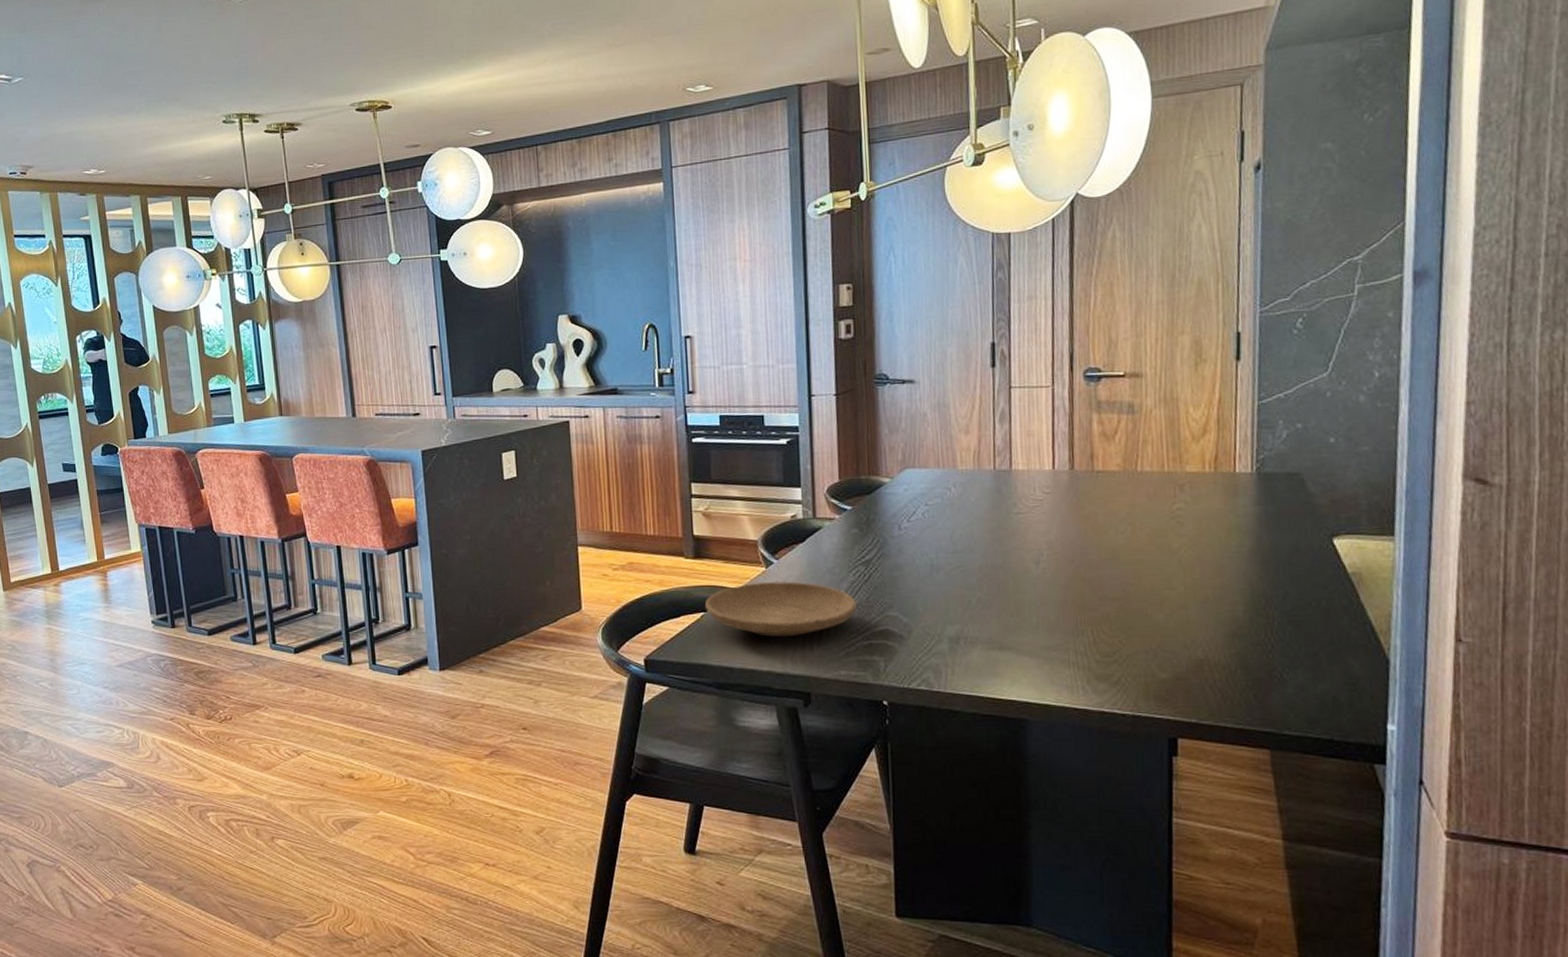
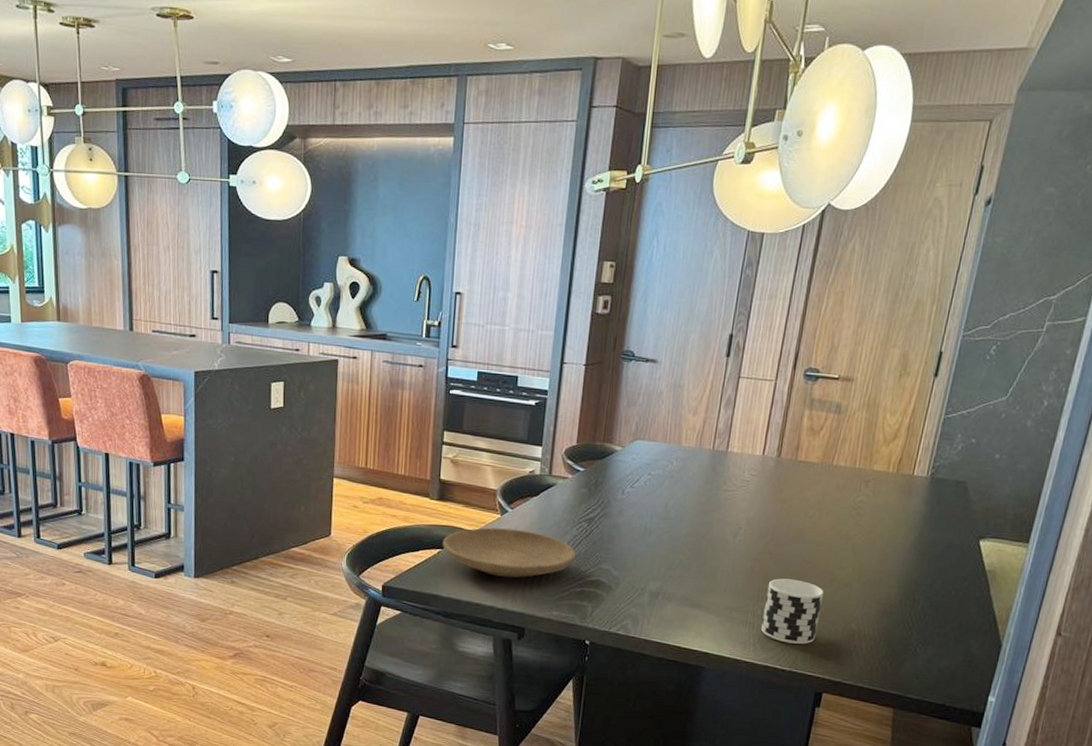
cup: none [1086,606,1156,682] -> present [761,578,824,644]

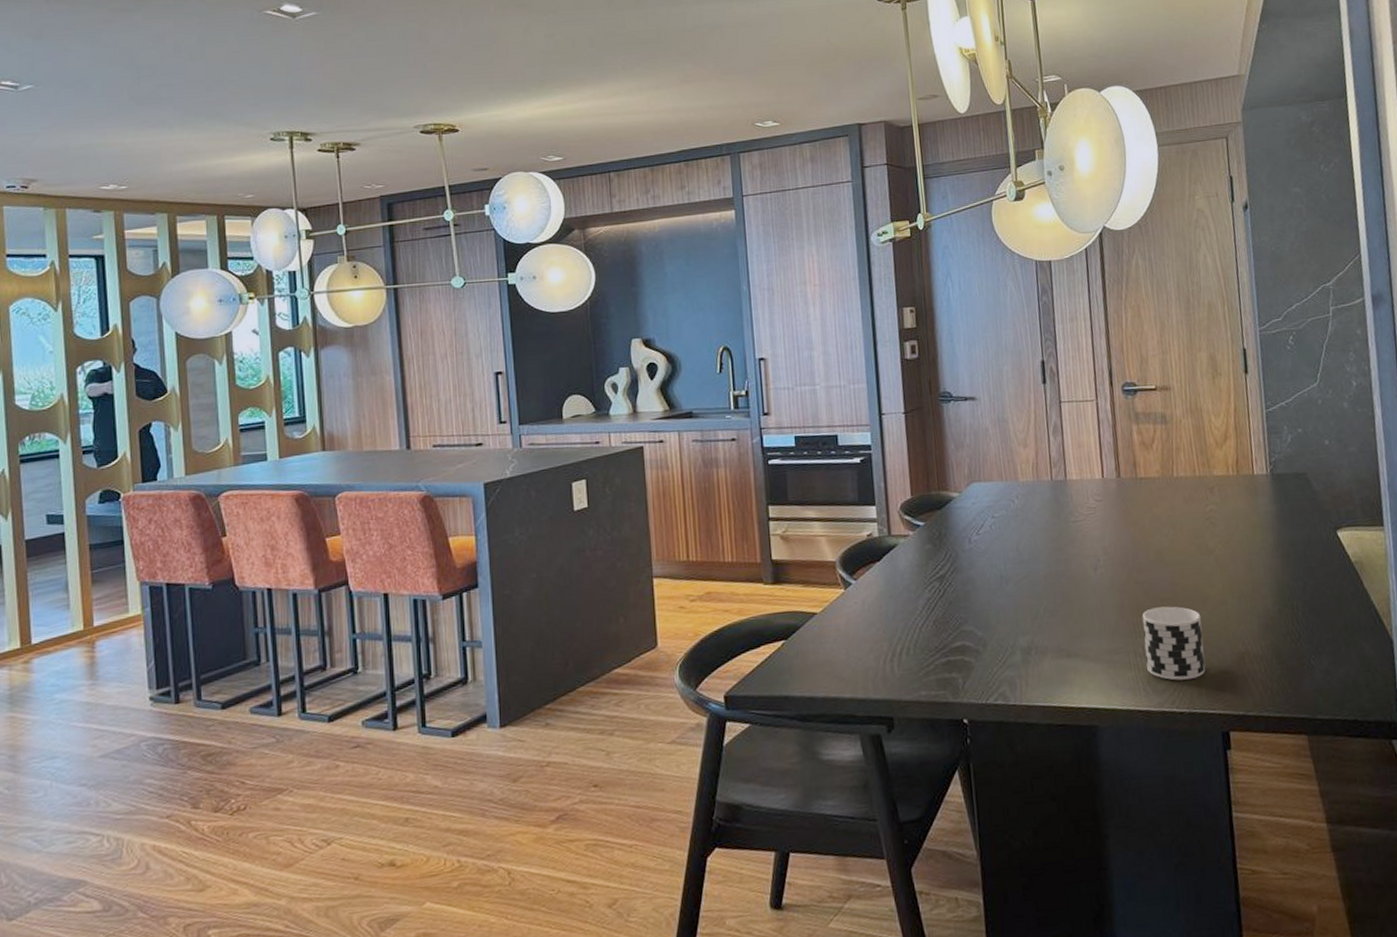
plate: present [442,527,576,578] -> none [784,602,934,661]

